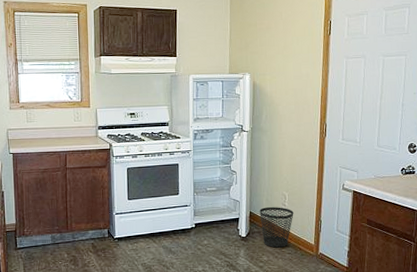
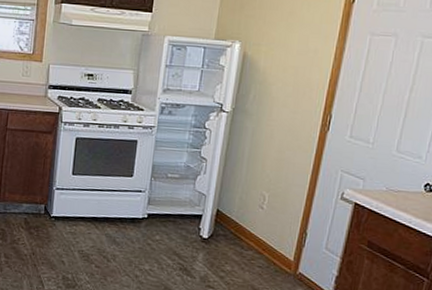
wastebasket: present [259,207,294,248] -> none [228,207,273,259]

